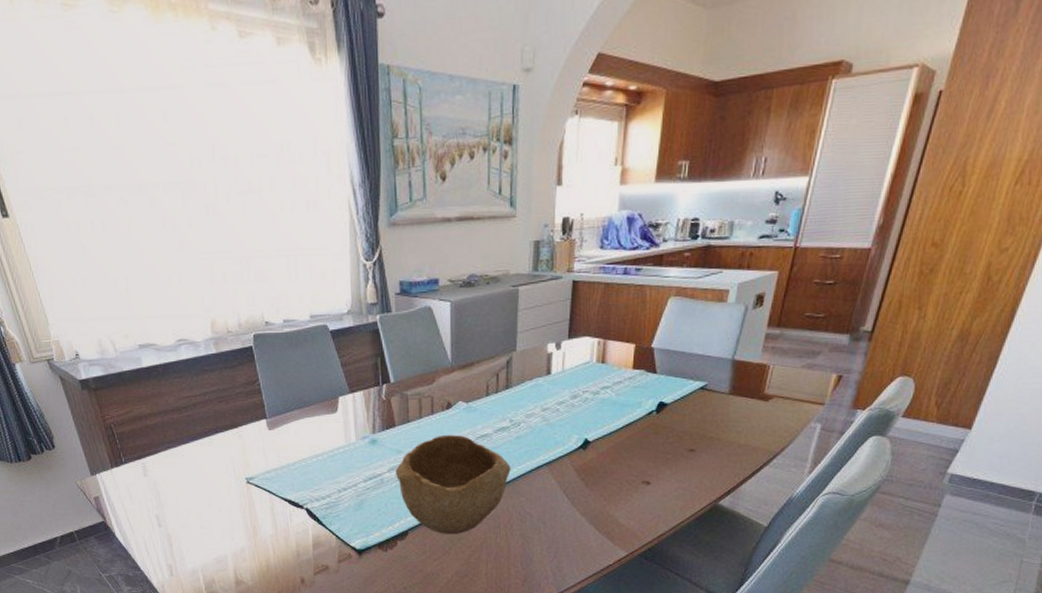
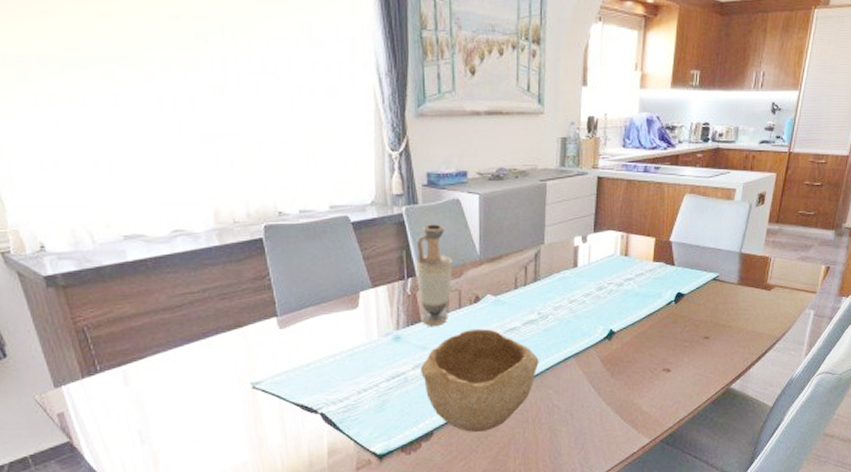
vase: none [390,332,425,432] -> present [416,224,453,327]

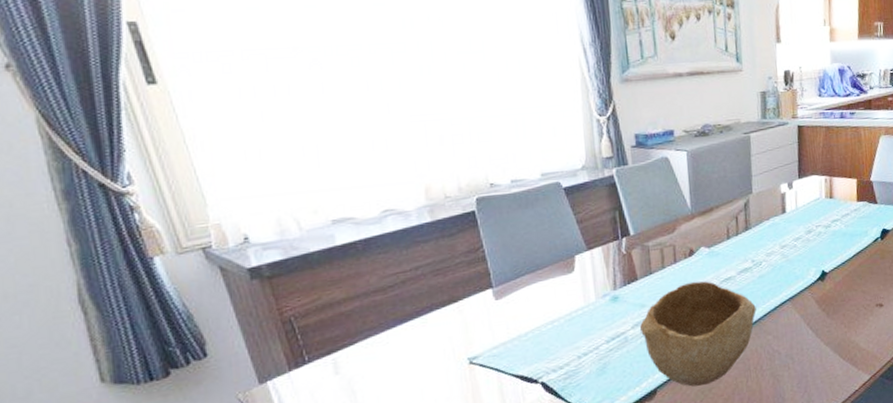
vase: present [416,224,453,327] -> none [629,182,666,285]

